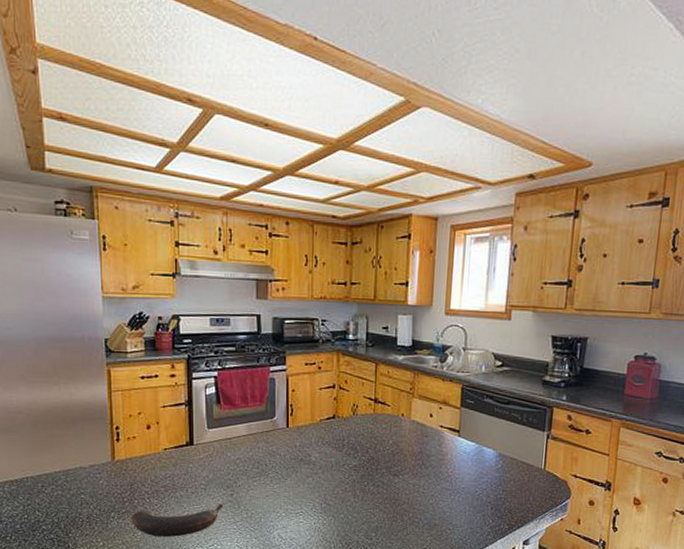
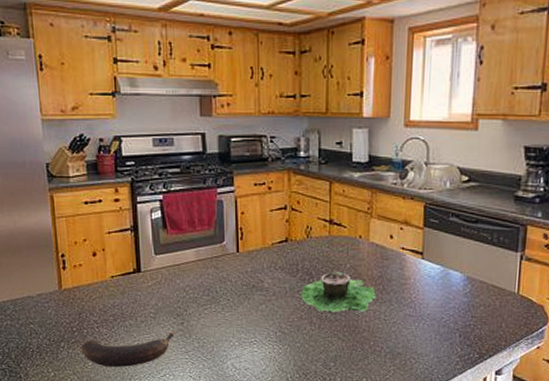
succulent planter: none [346,446,416,486] -> present [301,271,376,313]

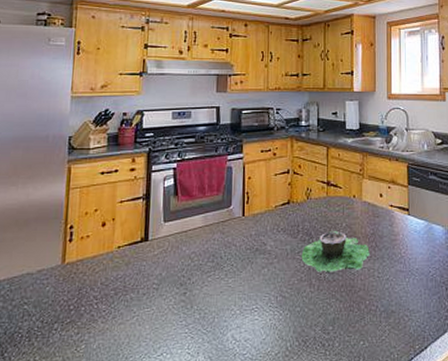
banana: present [81,332,176,367] -> none [75,304,178,349]

